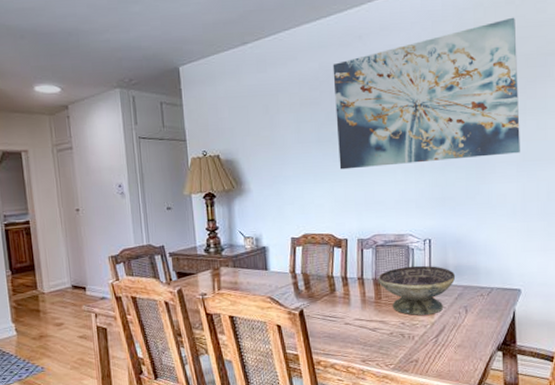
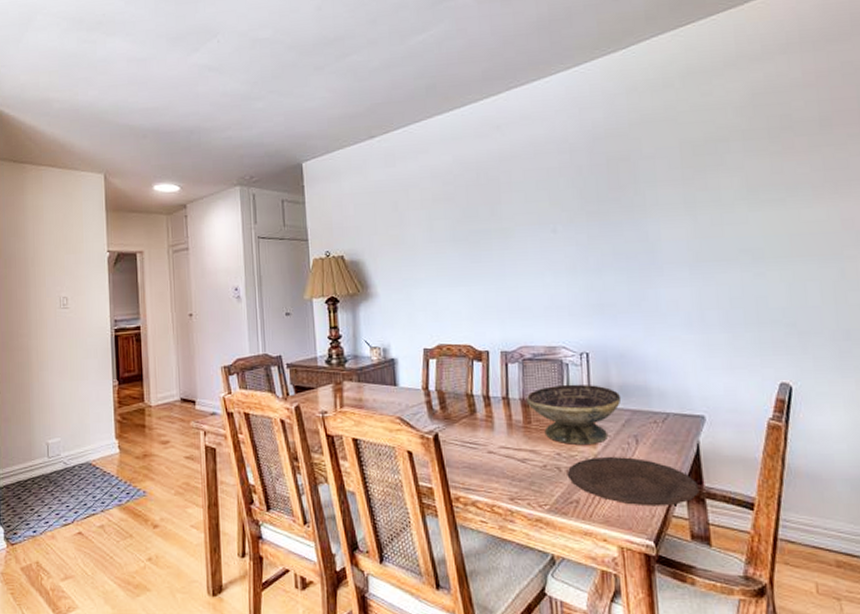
wall art: present [332,17,520,170] -> none [468,101,692,272]
plate: none [409,324,513,362] -> present [567,457,699,507]

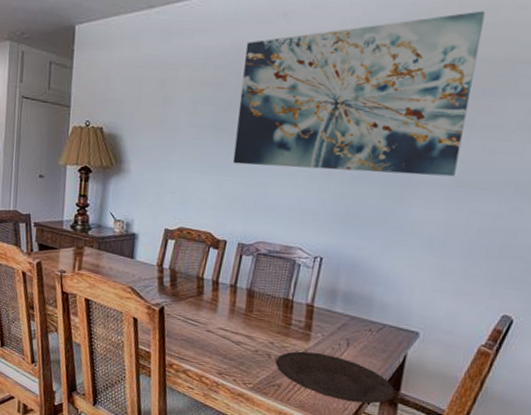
wall art: none [468,101,692,272] -> present [232,10,486,177]
decorative bowl: present [526,384,622,445] -> none [252,282,344,340]

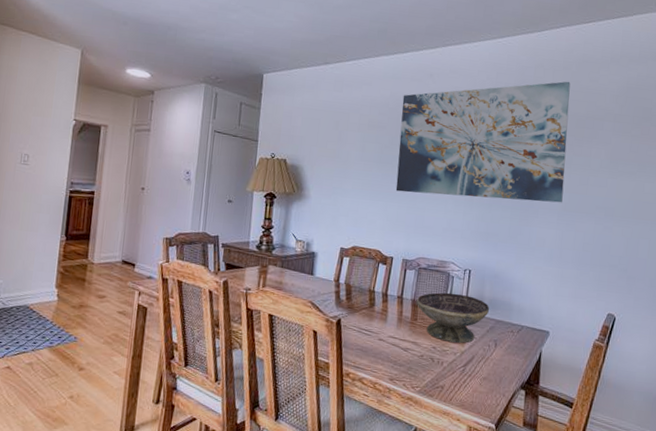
decorative bowl: none [252,282,344,340] -> present [416,292,490,343]
plate: present [275,351,395,404] -> none [438,353,536,398]

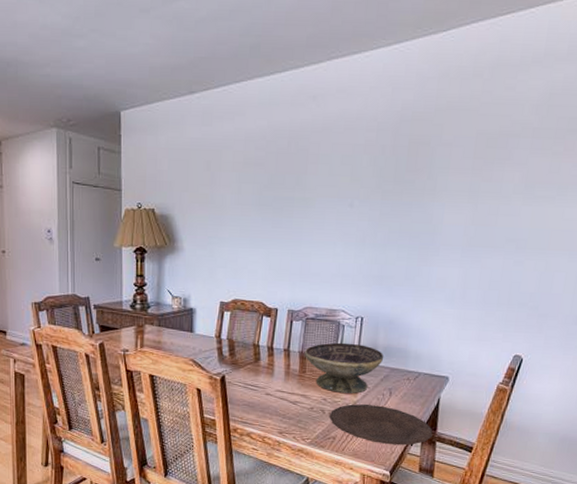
wall art: present [395,81,571,203] -> none [277,91,481,238]
plate: none [438,353,536,398] -> present [329,404,433,446]

